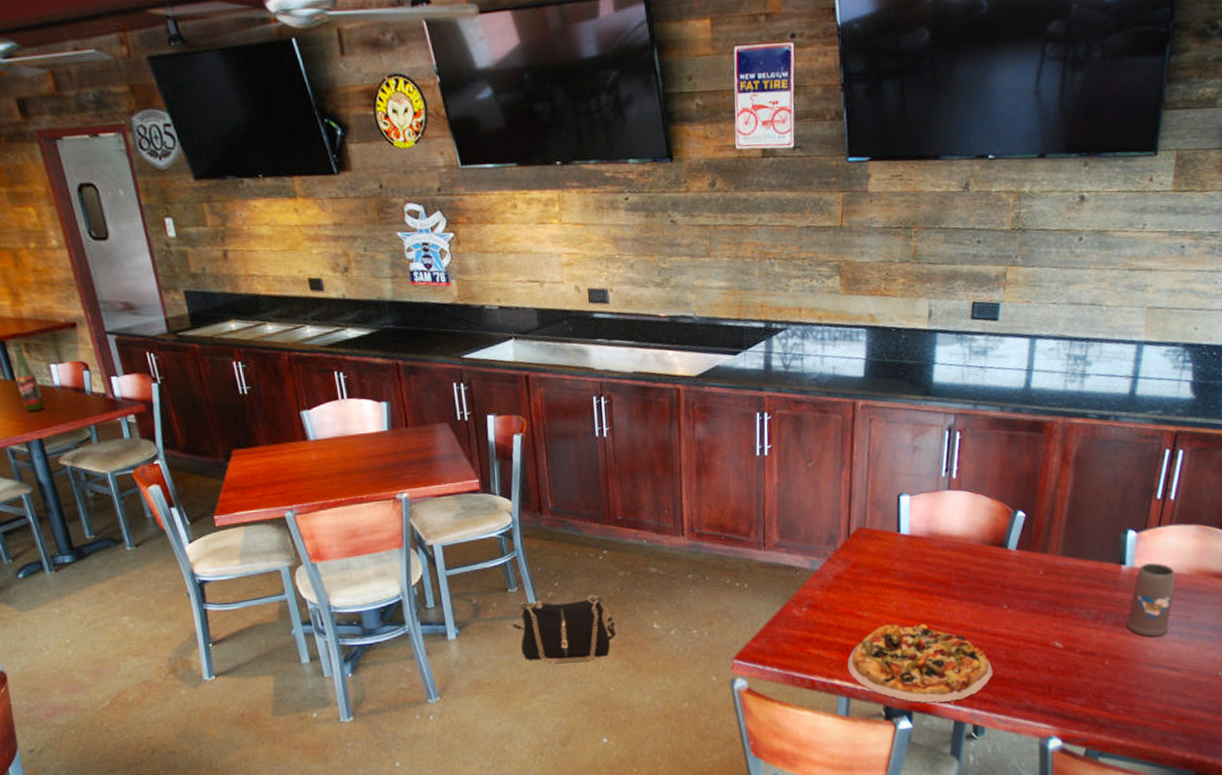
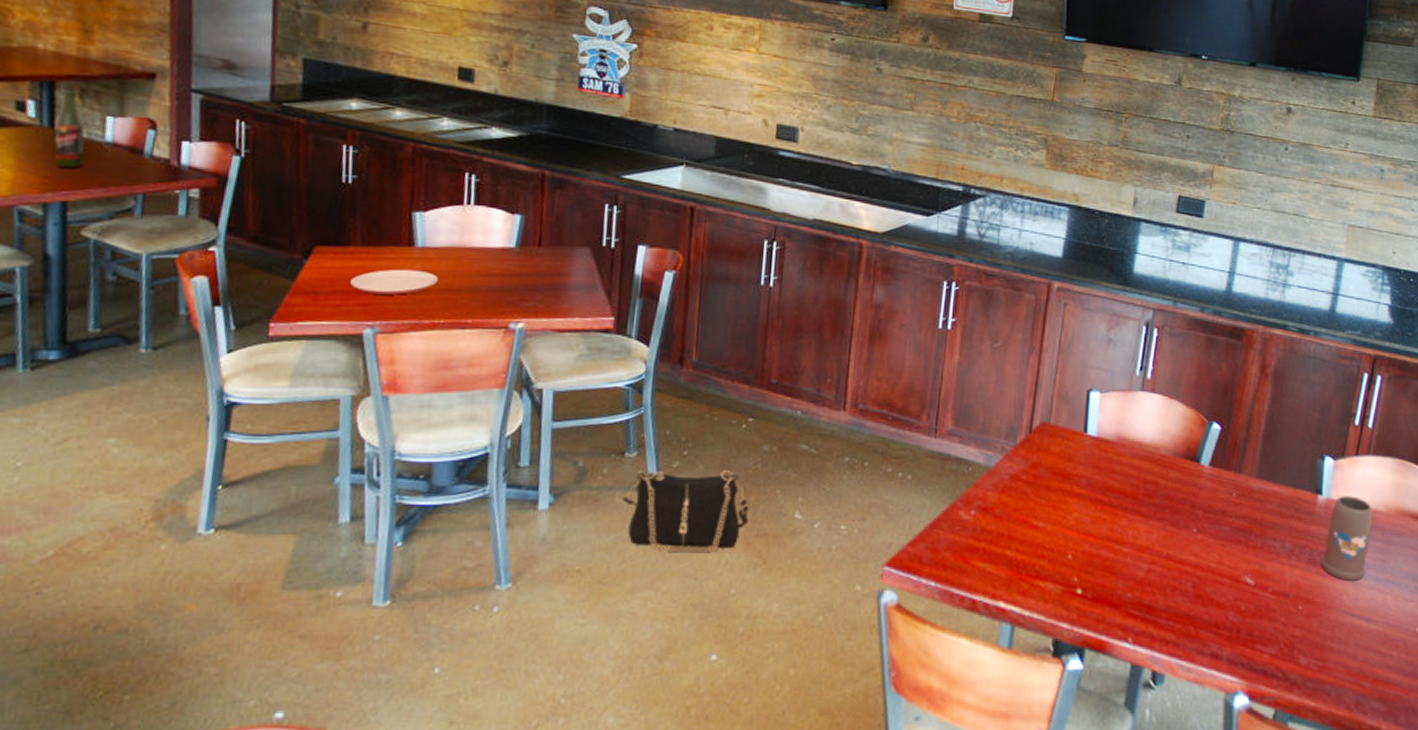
plate: none [266,459,332,484] -> present [350,269,438,295]
pizza: present [847,624,993,703] -> none [1015,540,1178,640]

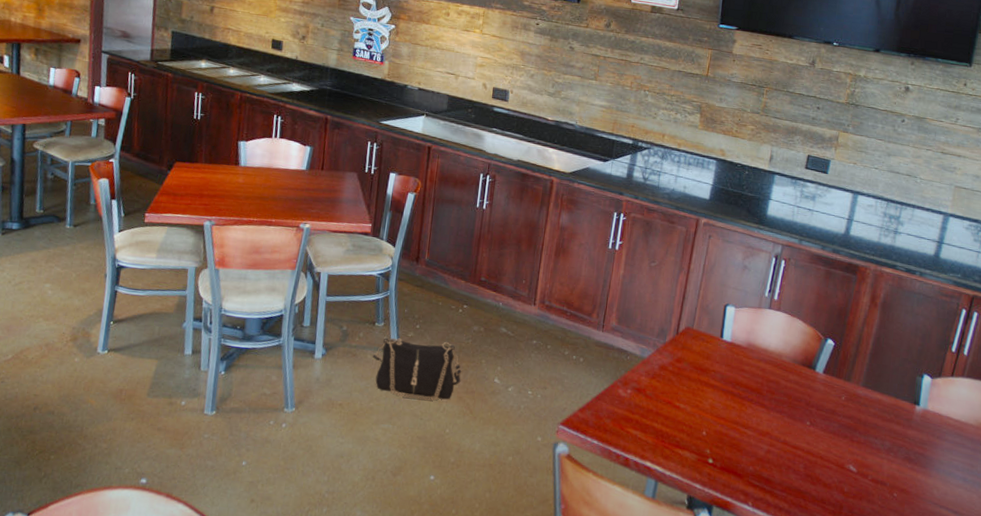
beer bottle: present [54,87,85,169] -> none [19,47,38,103]
plate: present [350,269,438,295] -> none [197,181,254,199]
beer mug: present [1322,496,1373,581] -> none [916,408,964,479]

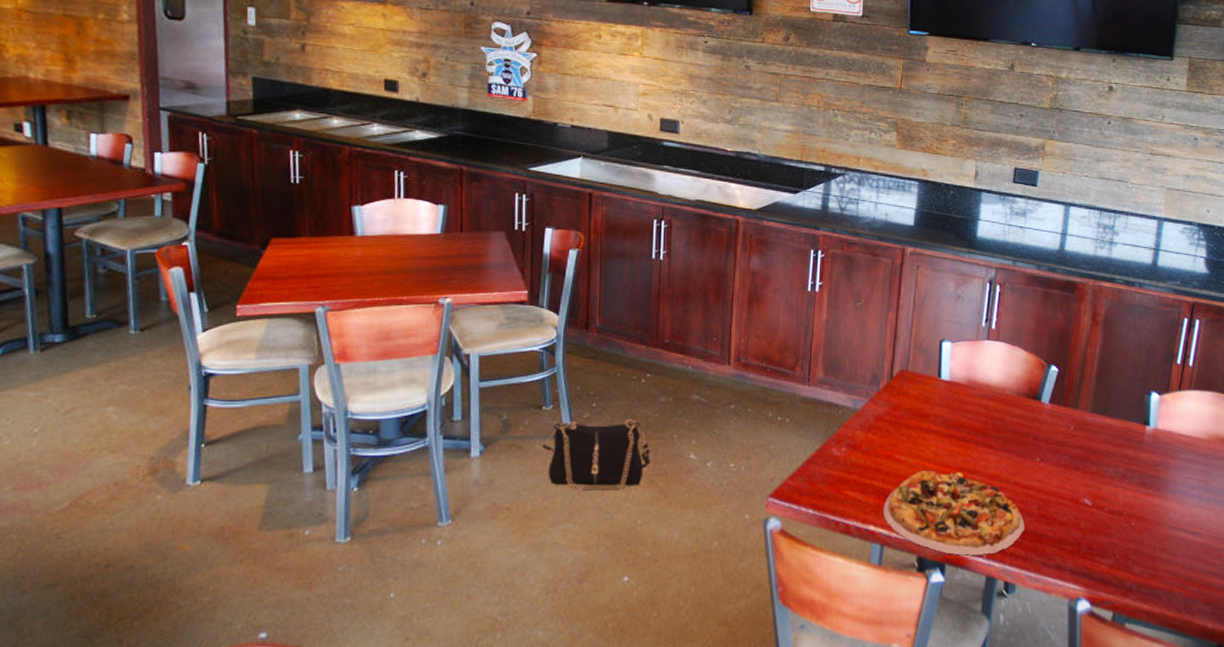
pizza: none [660,419,791,503] -> present [883,470,1025,556]

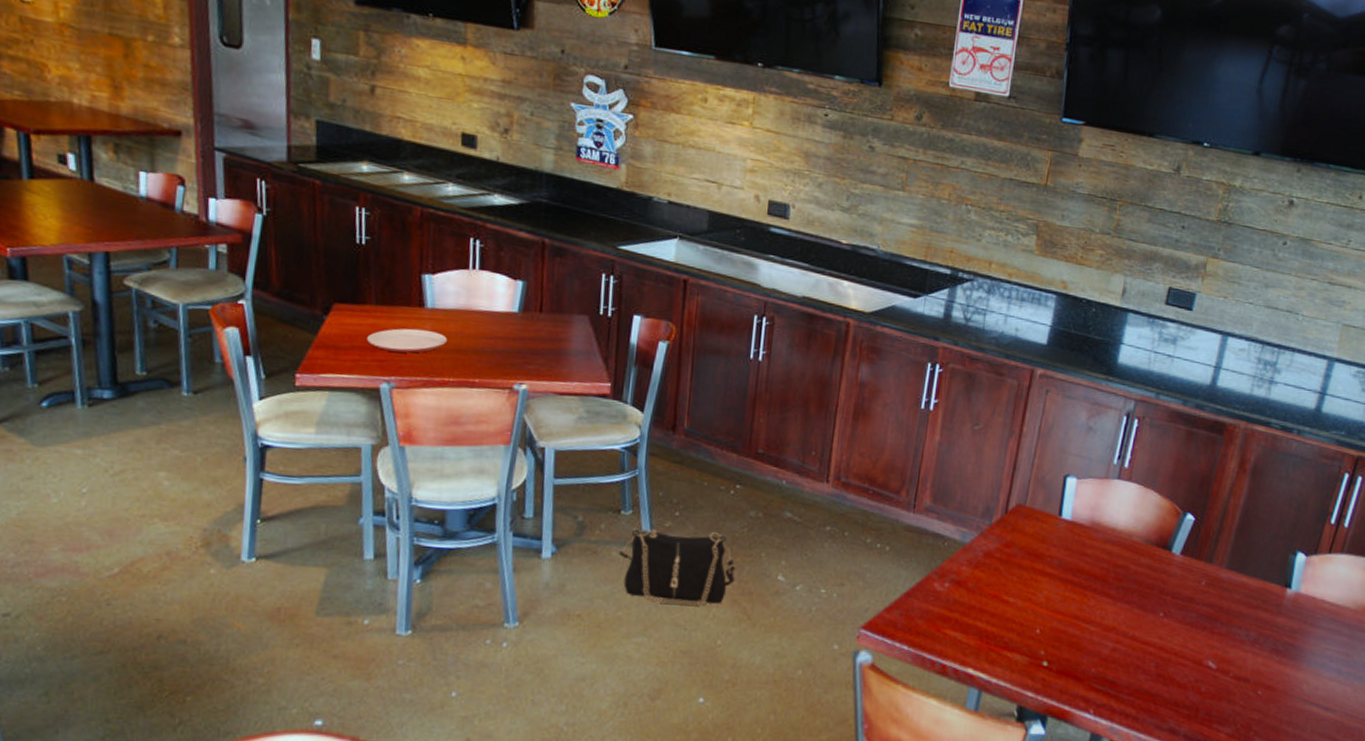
plate: none [302,255,376,278] -> present [367,328,447,353]
pizza: present [883,470,1025,556] -> none [984,615,1140,711]

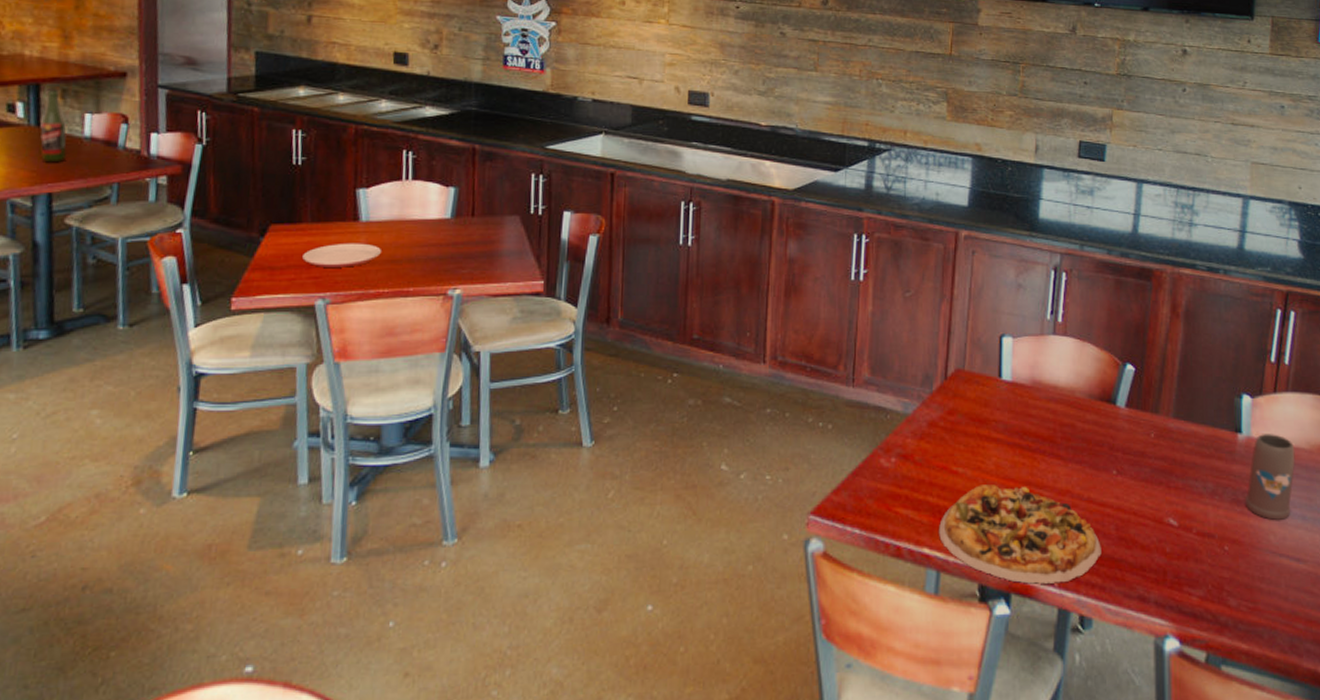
beer bottle: none [93,142,122,221] -> present [40,89,67,163]
handbag: present [619,529,736,607] -> none [558,425,678,506]
pizza: none [984,615,1140,711] -> present [939,484,1101,584]
beer mug: none [1284,591,1341,672] -> present [1246,434,1295,520]

